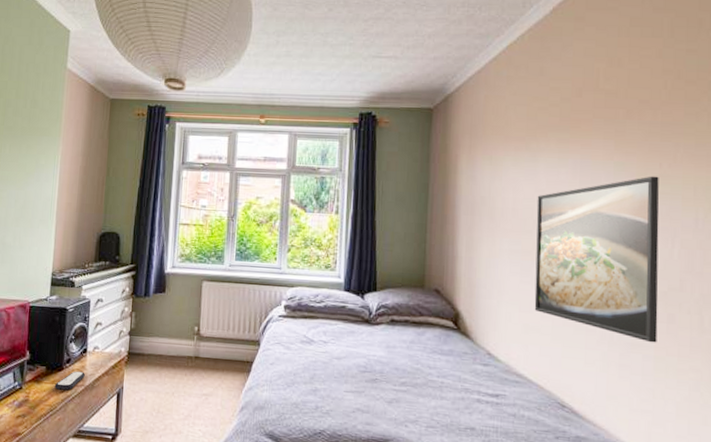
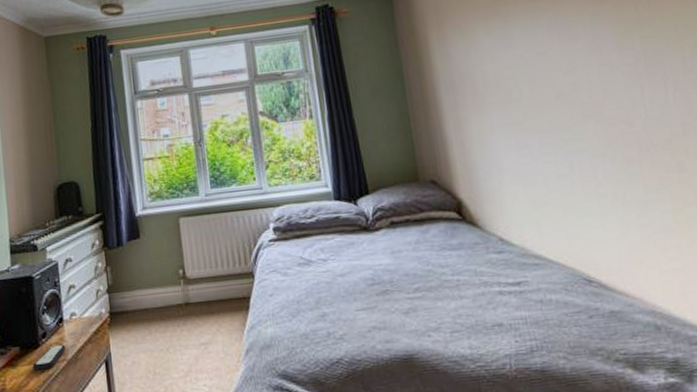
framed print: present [534,176,660,343] -> none [517,20,672,196]

